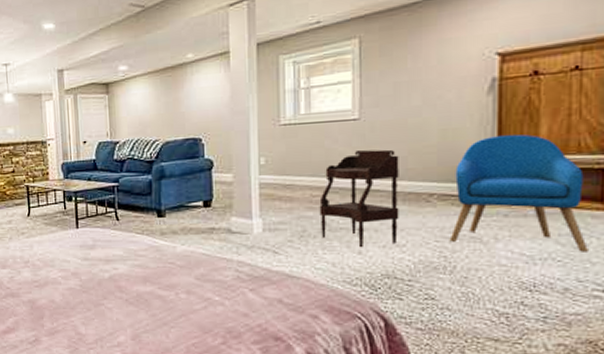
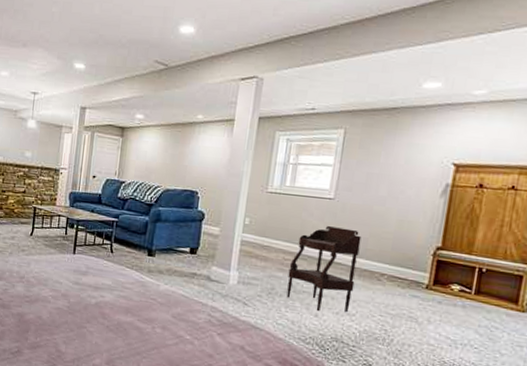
armchair: present [449,134,588,252] -> none [391,233,506,344]

